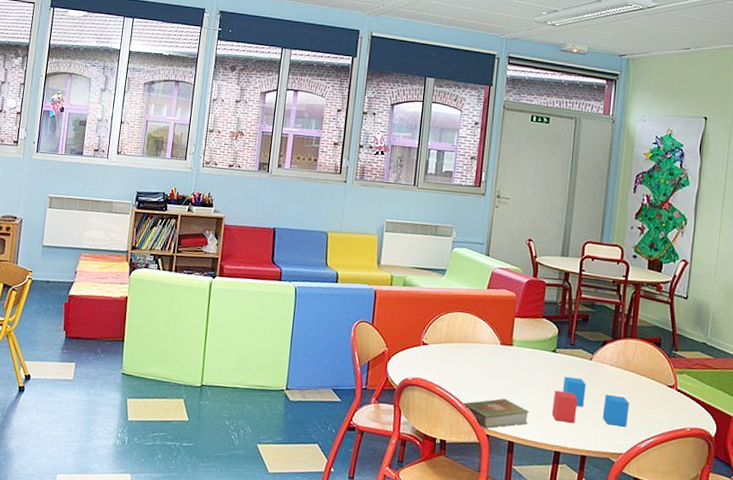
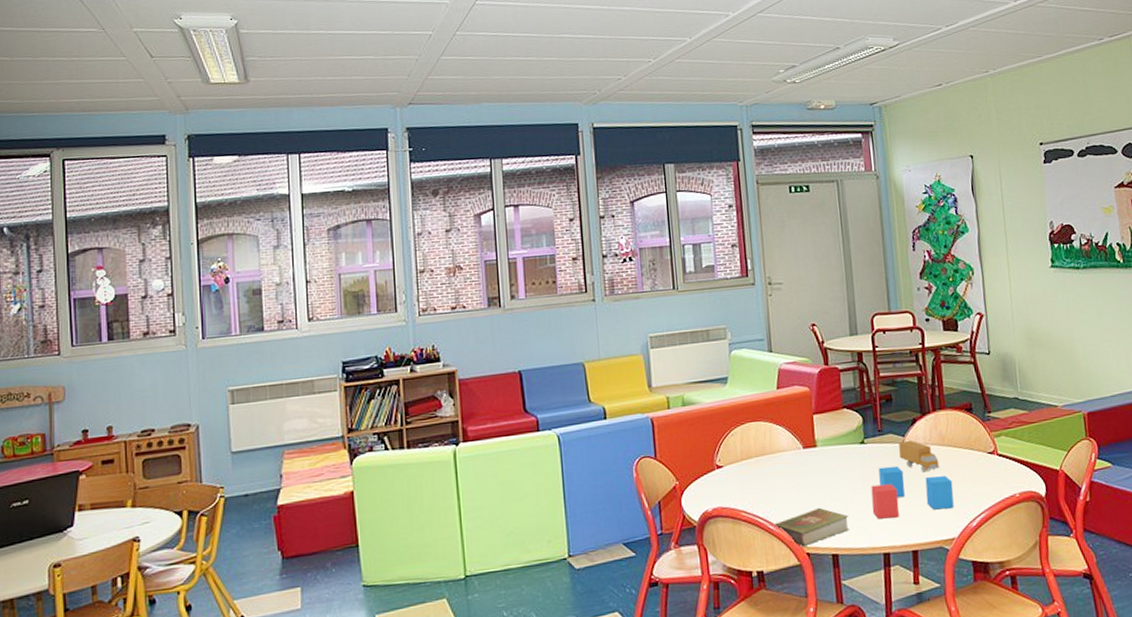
toy truck: none [585,358,621,390] -> present [898,440,940,472]

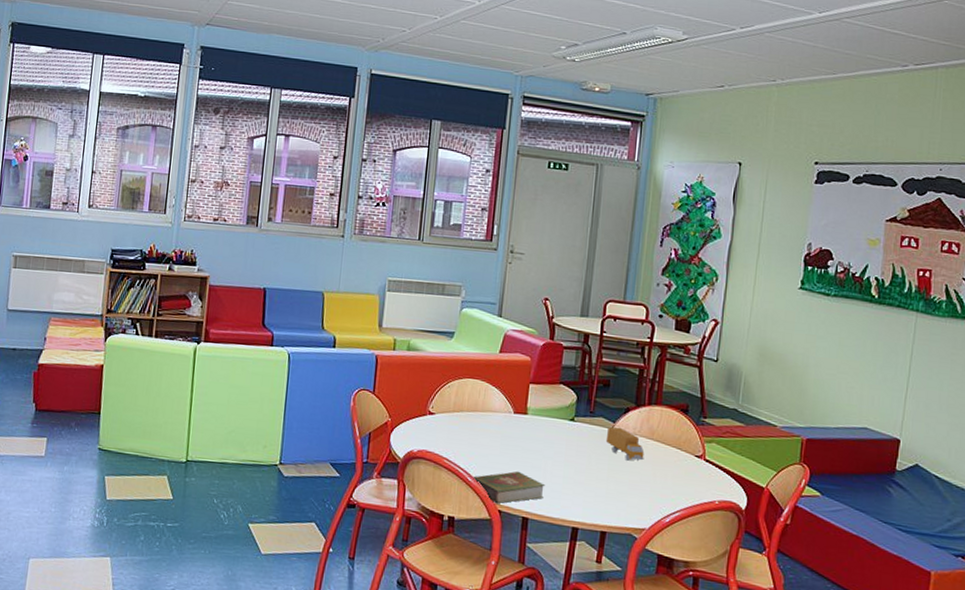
building blocks: present [871,465,954,519] -> none [569,446,654,500]

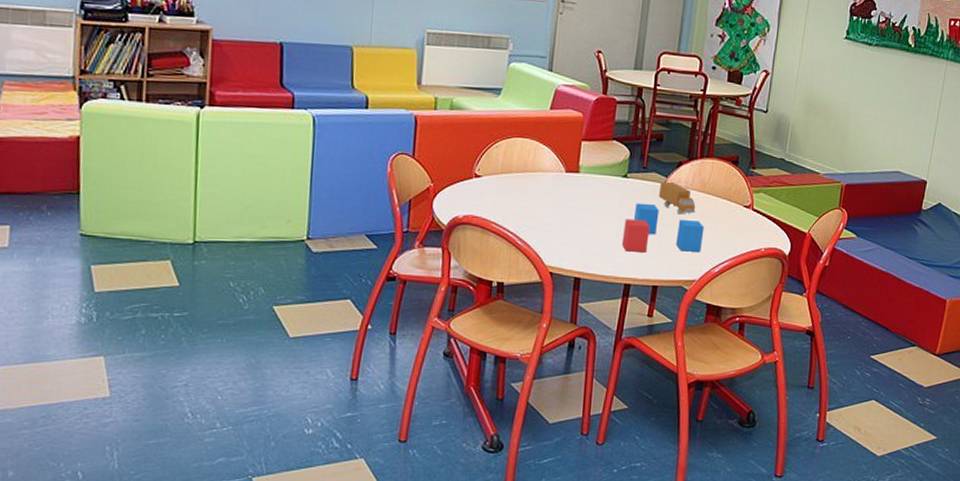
book: present [474,471,546,504] -> none [524,231,598,265]
building blocks: none [569,446,654,500] -> present [621,202,705,252]

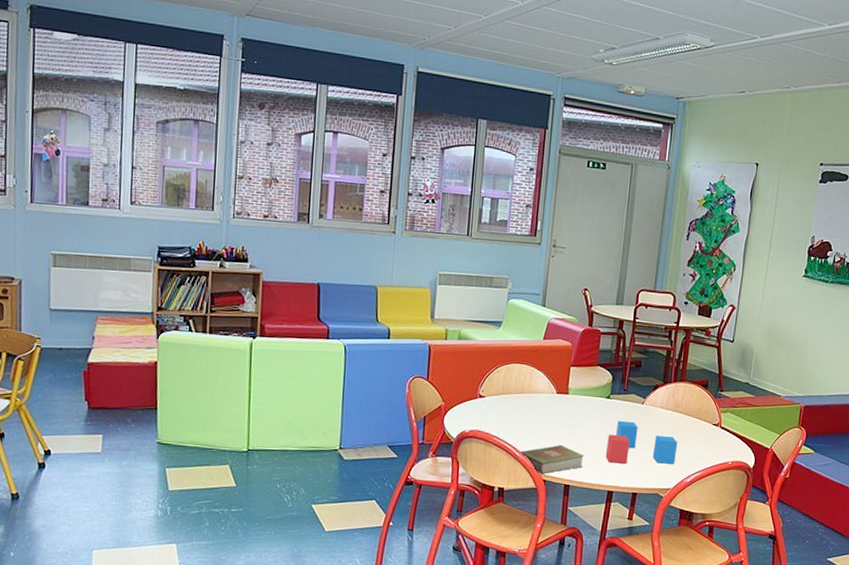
book: none [524,231,598,265] -> present [521,444,585,474]
toy truck: present [658,181,696,215] -> none [637,402,670,431]

